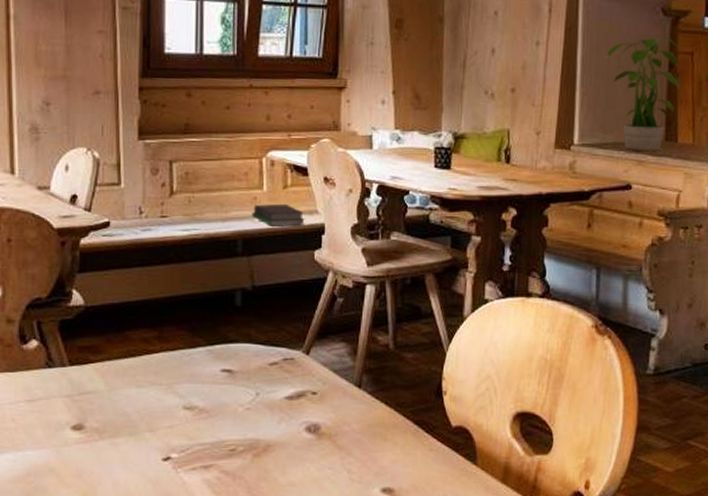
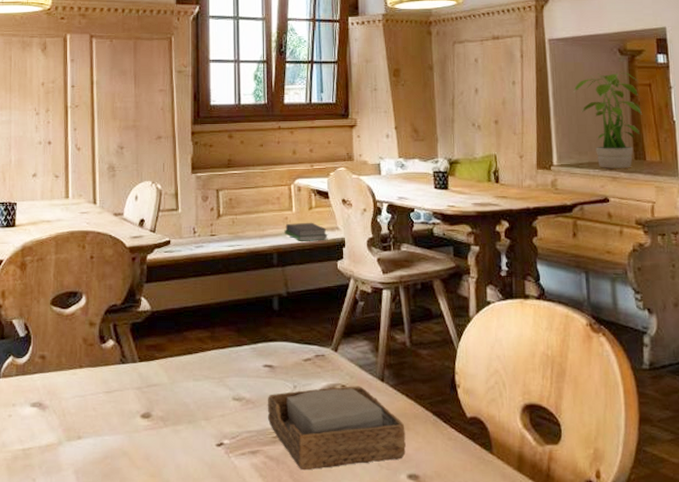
napkin holder: none [223,393,382,485] -> present [267,386,406,470]

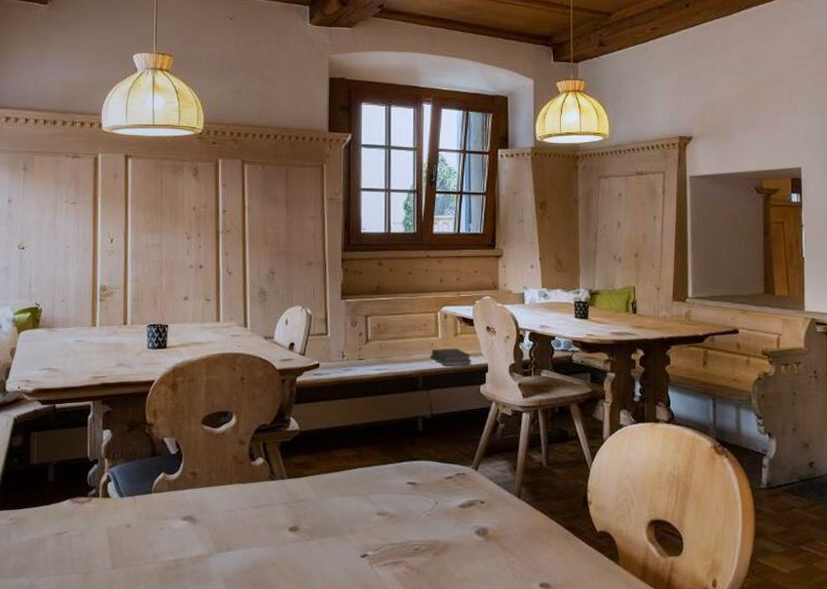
napkin holder: present [267,386,406,470] -> none [409,502,539,579]
potted plant: present [573,72,642,168] -> none [710,209,774,302]

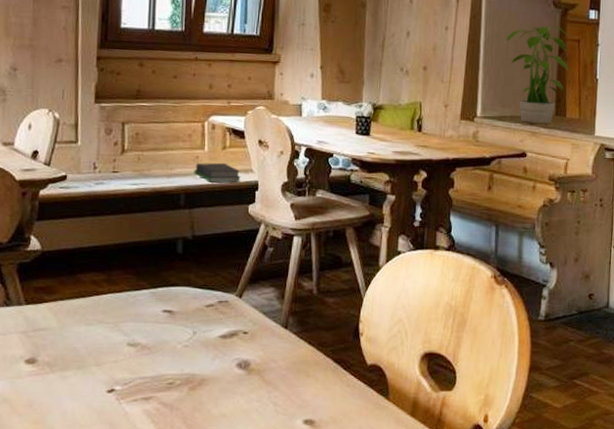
potted plant: none [710,209,774,302] -> present [504,25,568,124]

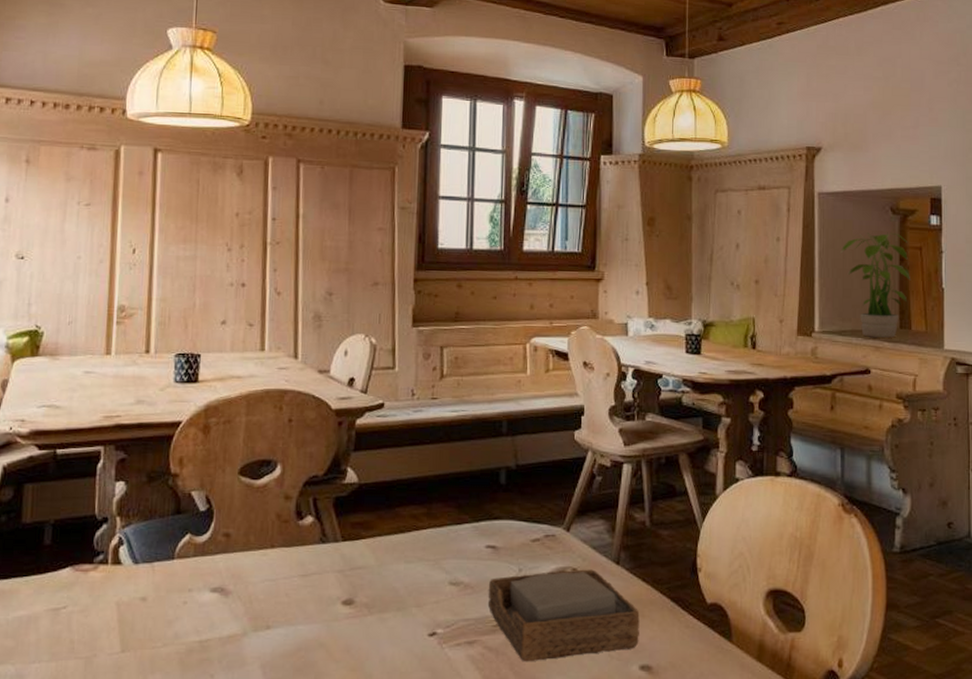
napkin holder: none [163,333,305,416] -> present [487,569,640,661]
book: present [194,162,241,183] -> none [516,386,566,408]

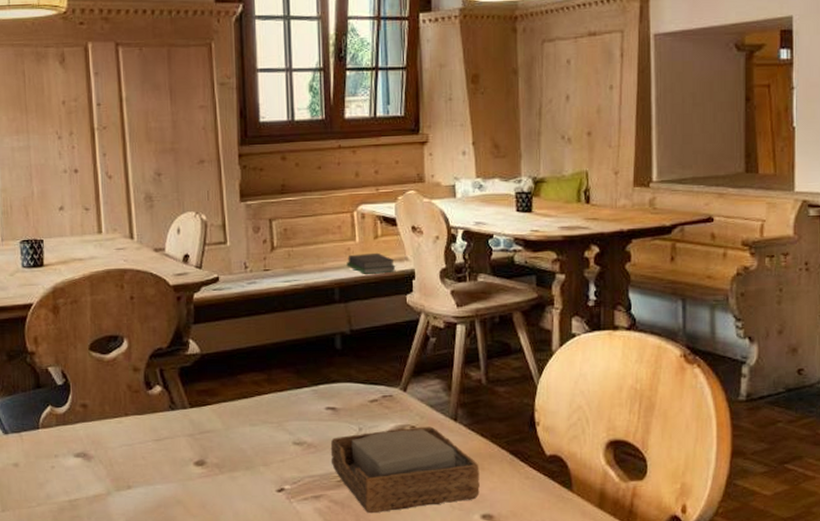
book: none [516,386,566,408] -> present [346,252,396,274]
potted plant: present [840,232,910,338] -> none [679,71,757,184]

